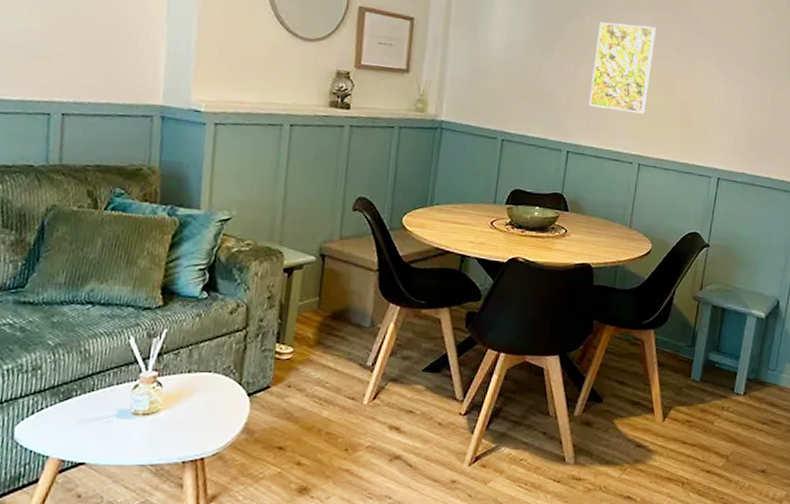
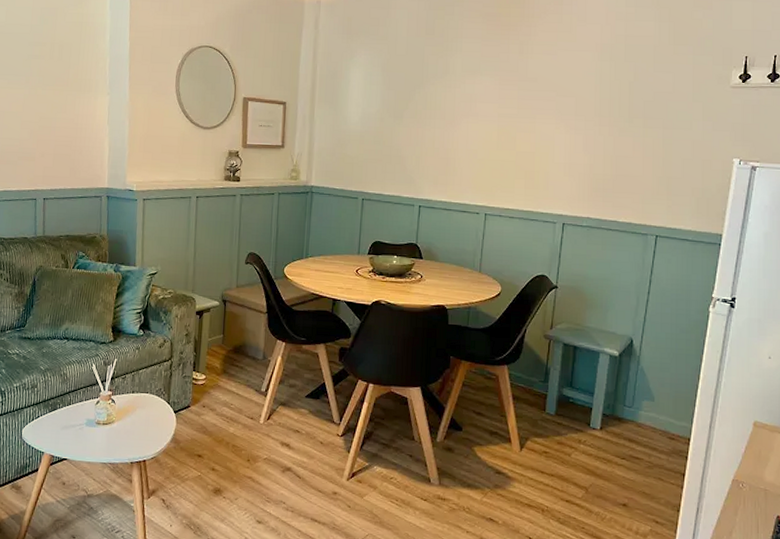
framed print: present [589,22,657,114] -> none [436,88,496,169]

